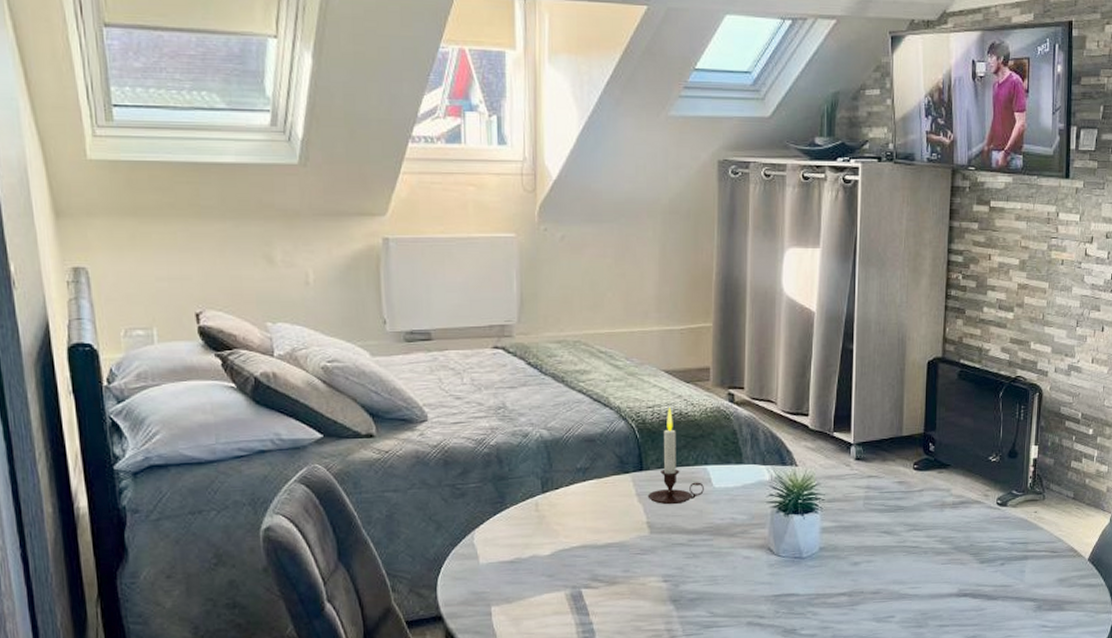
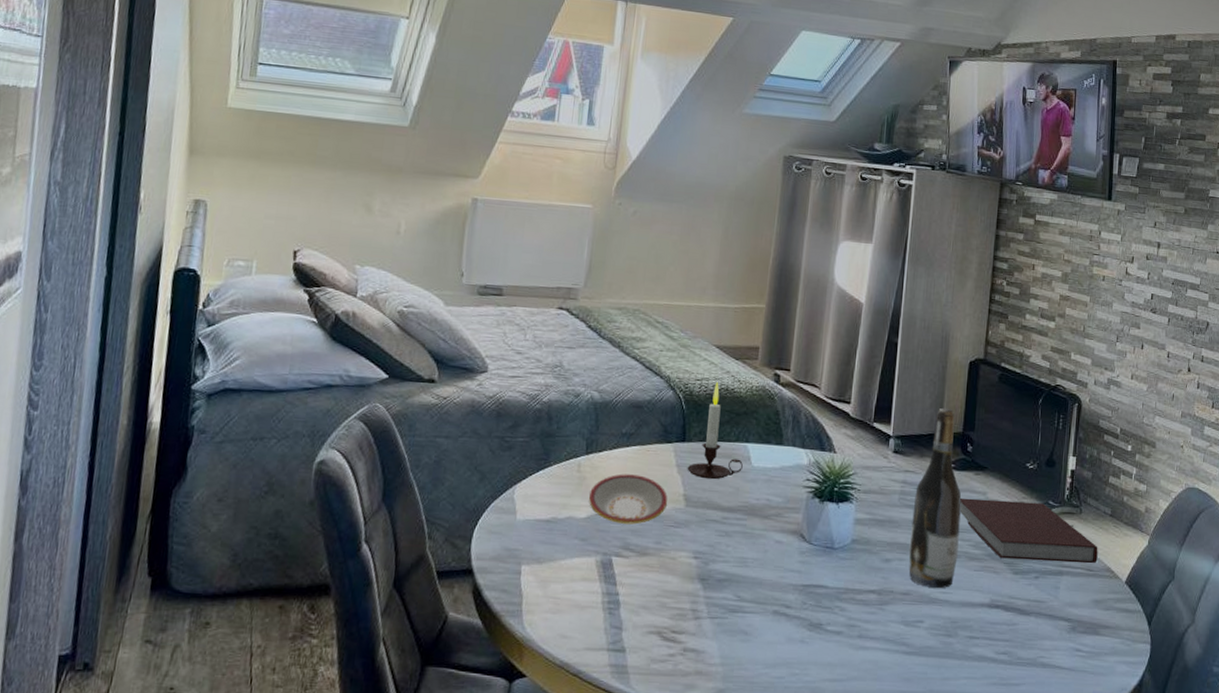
plate: none [551,508,631,557] -> present [589,474,667,525]
wine bottle: none [876,410,926,585] -> present [908,407,962,589]
notebook: none [924,493,1062,550] -> present [959,497,1098,564]

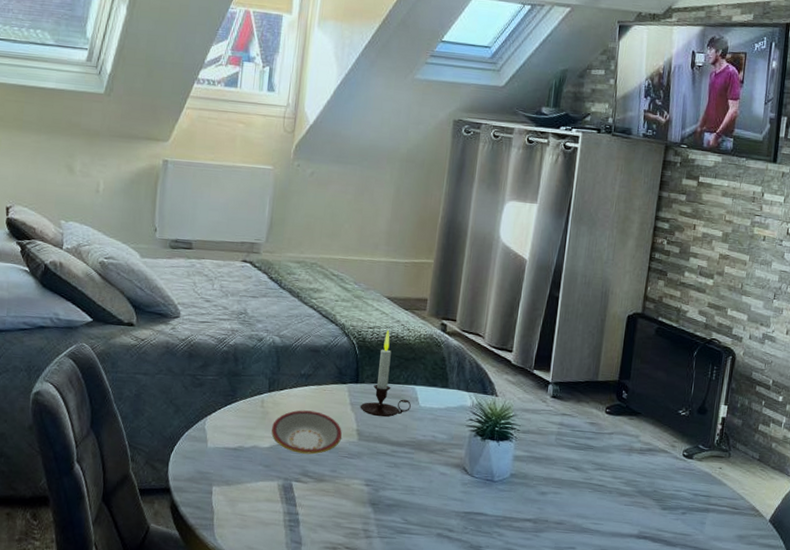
wine bottle: present [908,407,962,589] -> none [563,357,615,520]
notebook: present [959,497,1098,564] -> none [613,440,745,503]

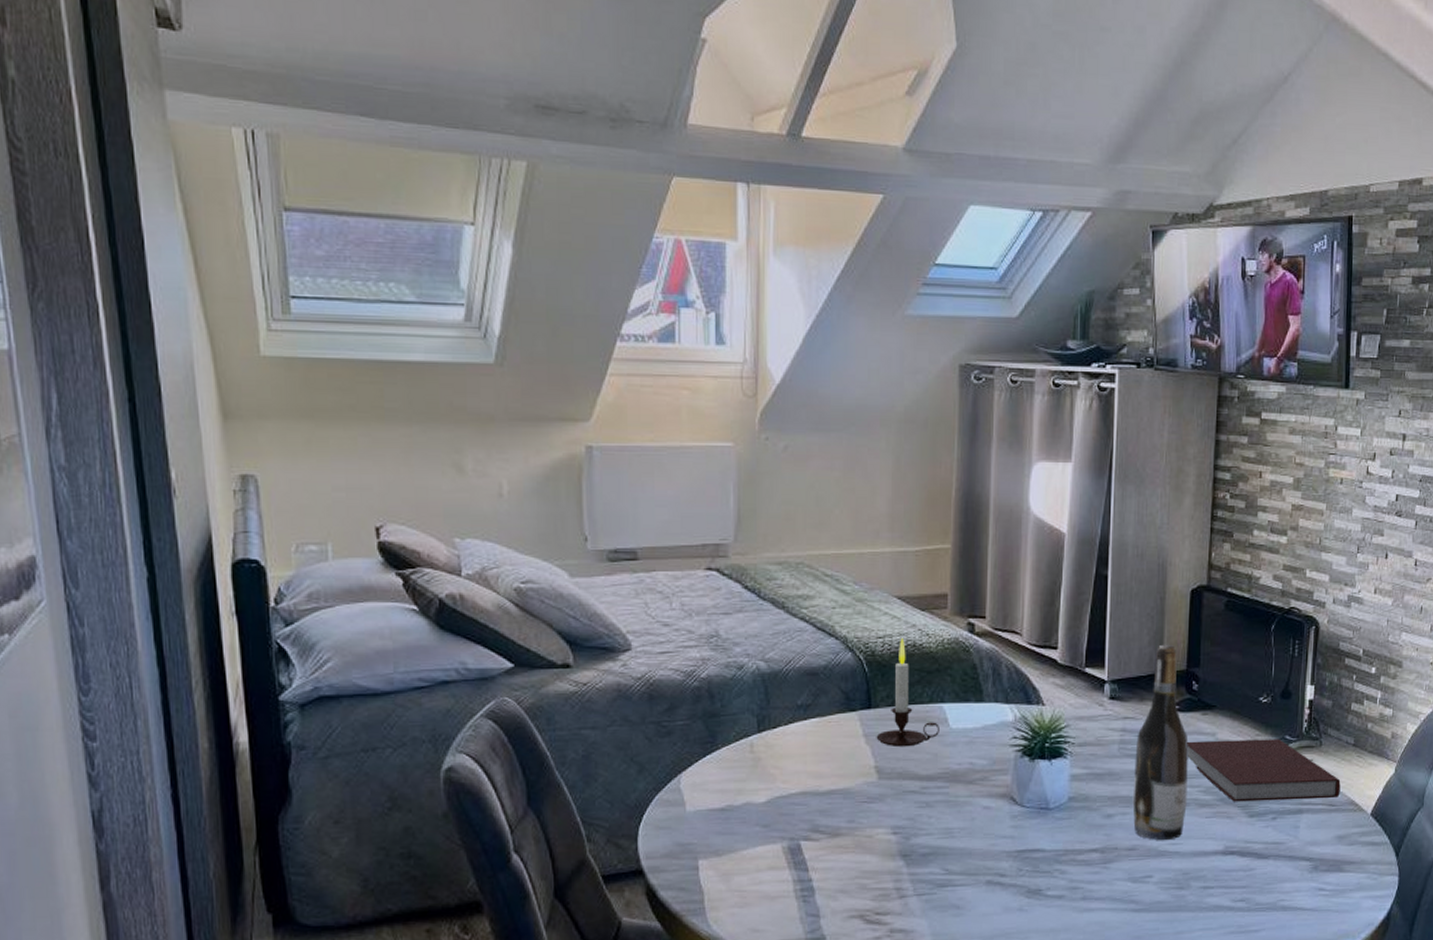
plate: present [271,410,342,455] -> none [767,750,856,805]
wine bottle: none [563,357,615,520] -> present [1132,644,1188,841]
notebook: none [613,440,745,503] -> present [1187,739,1341,802]

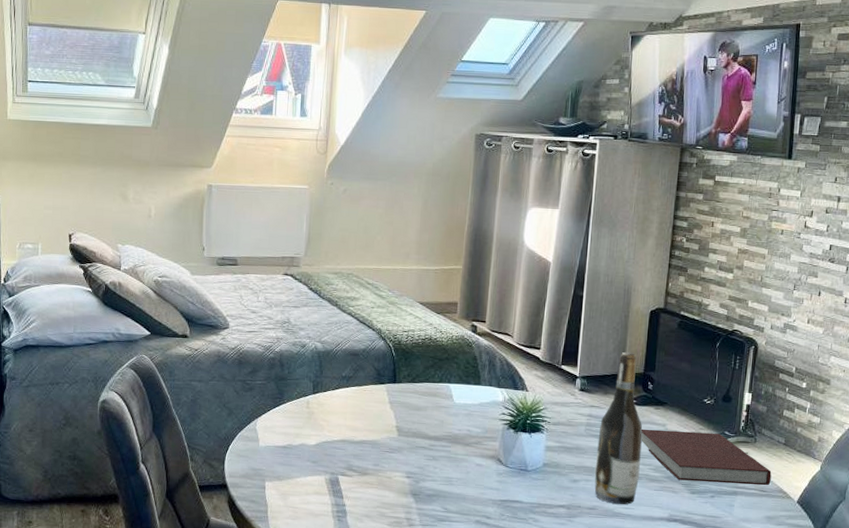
candle: present [876,638,939,748] -> none [398,333,446,414]

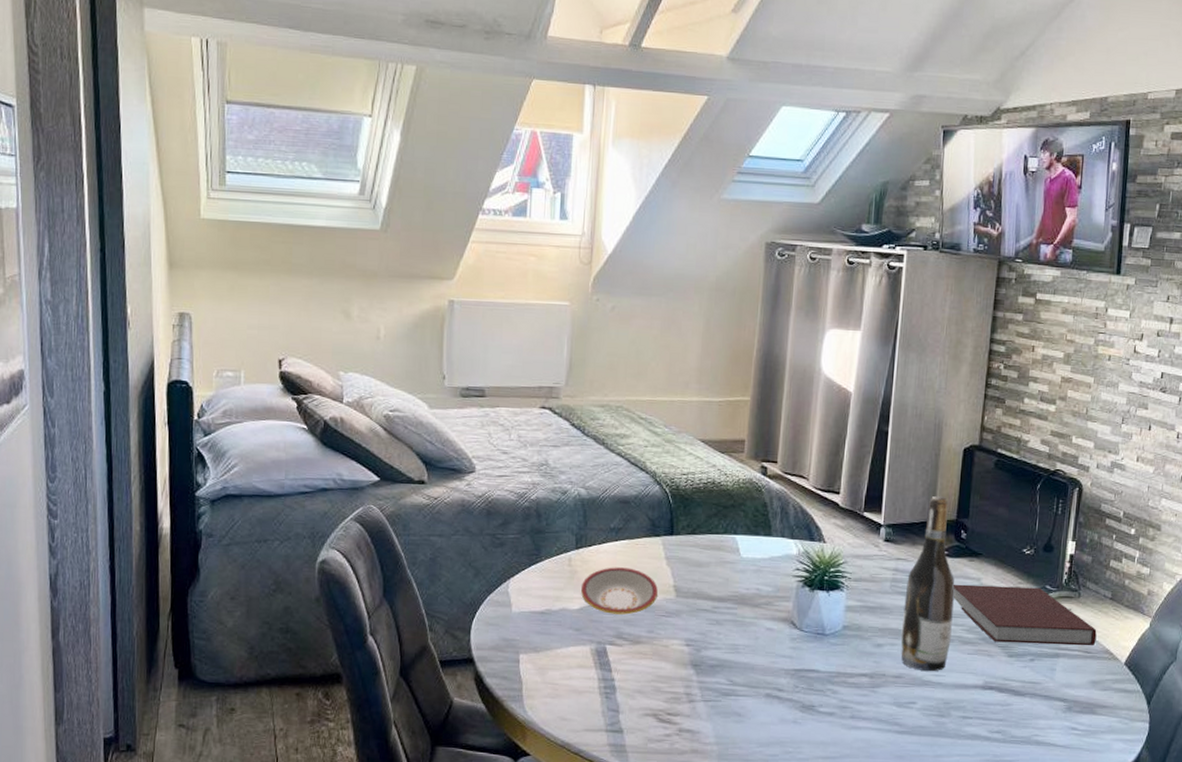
plate: none [317,409,382,450] -> present [581,567,658,615]

